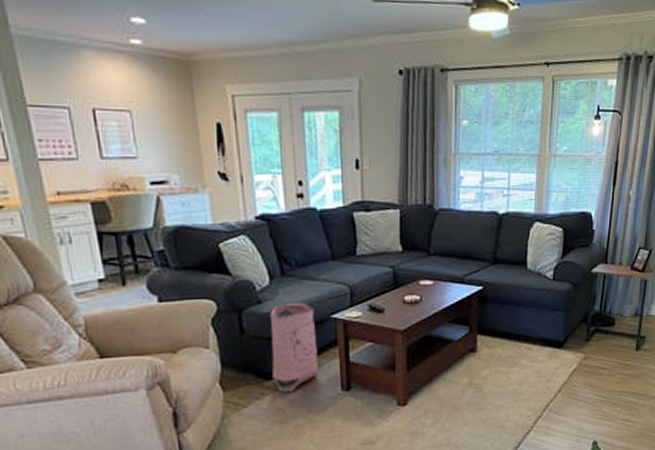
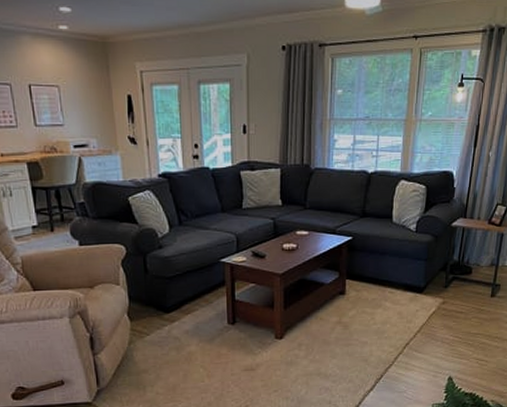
bag: present [269,302,318,392] -> none [169,248,209,323]

